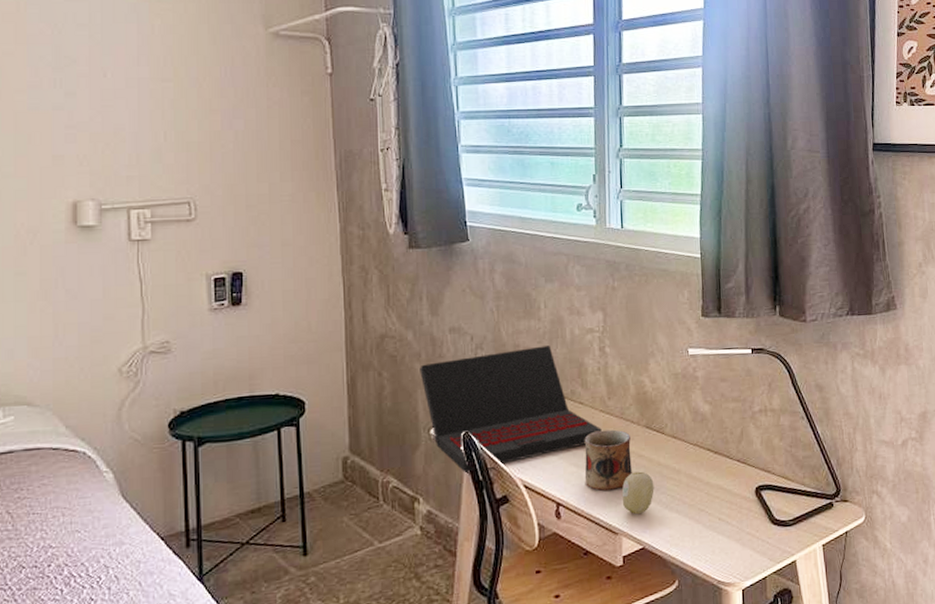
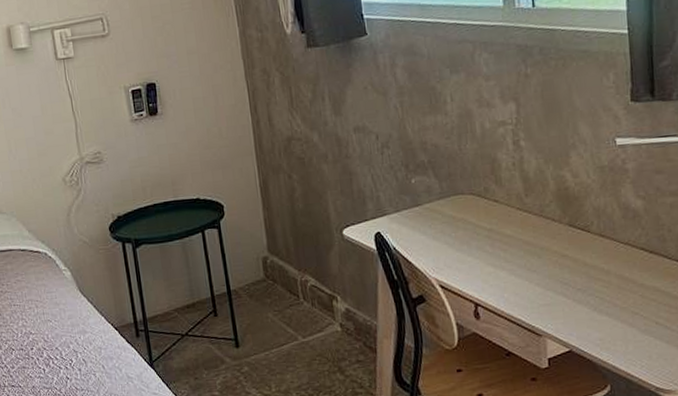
laptop: present [420,345,602,472] -> none [327,141,520,272]
mug: present [584,429,632,492] -> none [501,228,555,292]
fruit: present [621,471,655,515] -> none [544,272,581,317]

